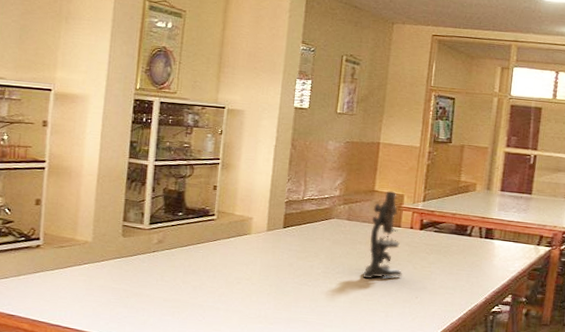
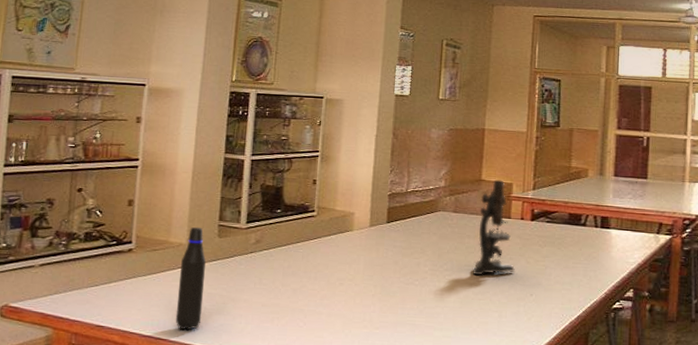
water bottle: none [81,226,111,321] -> present [175,227,206,331]

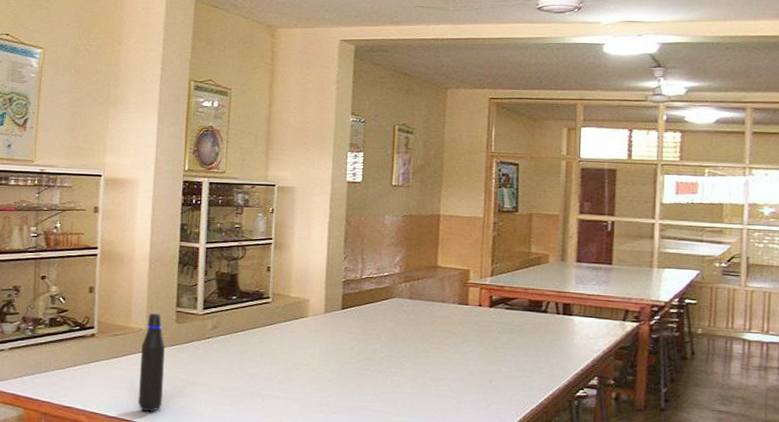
microscope: present [473,179,515,275] -> none [430,266,473,361]

